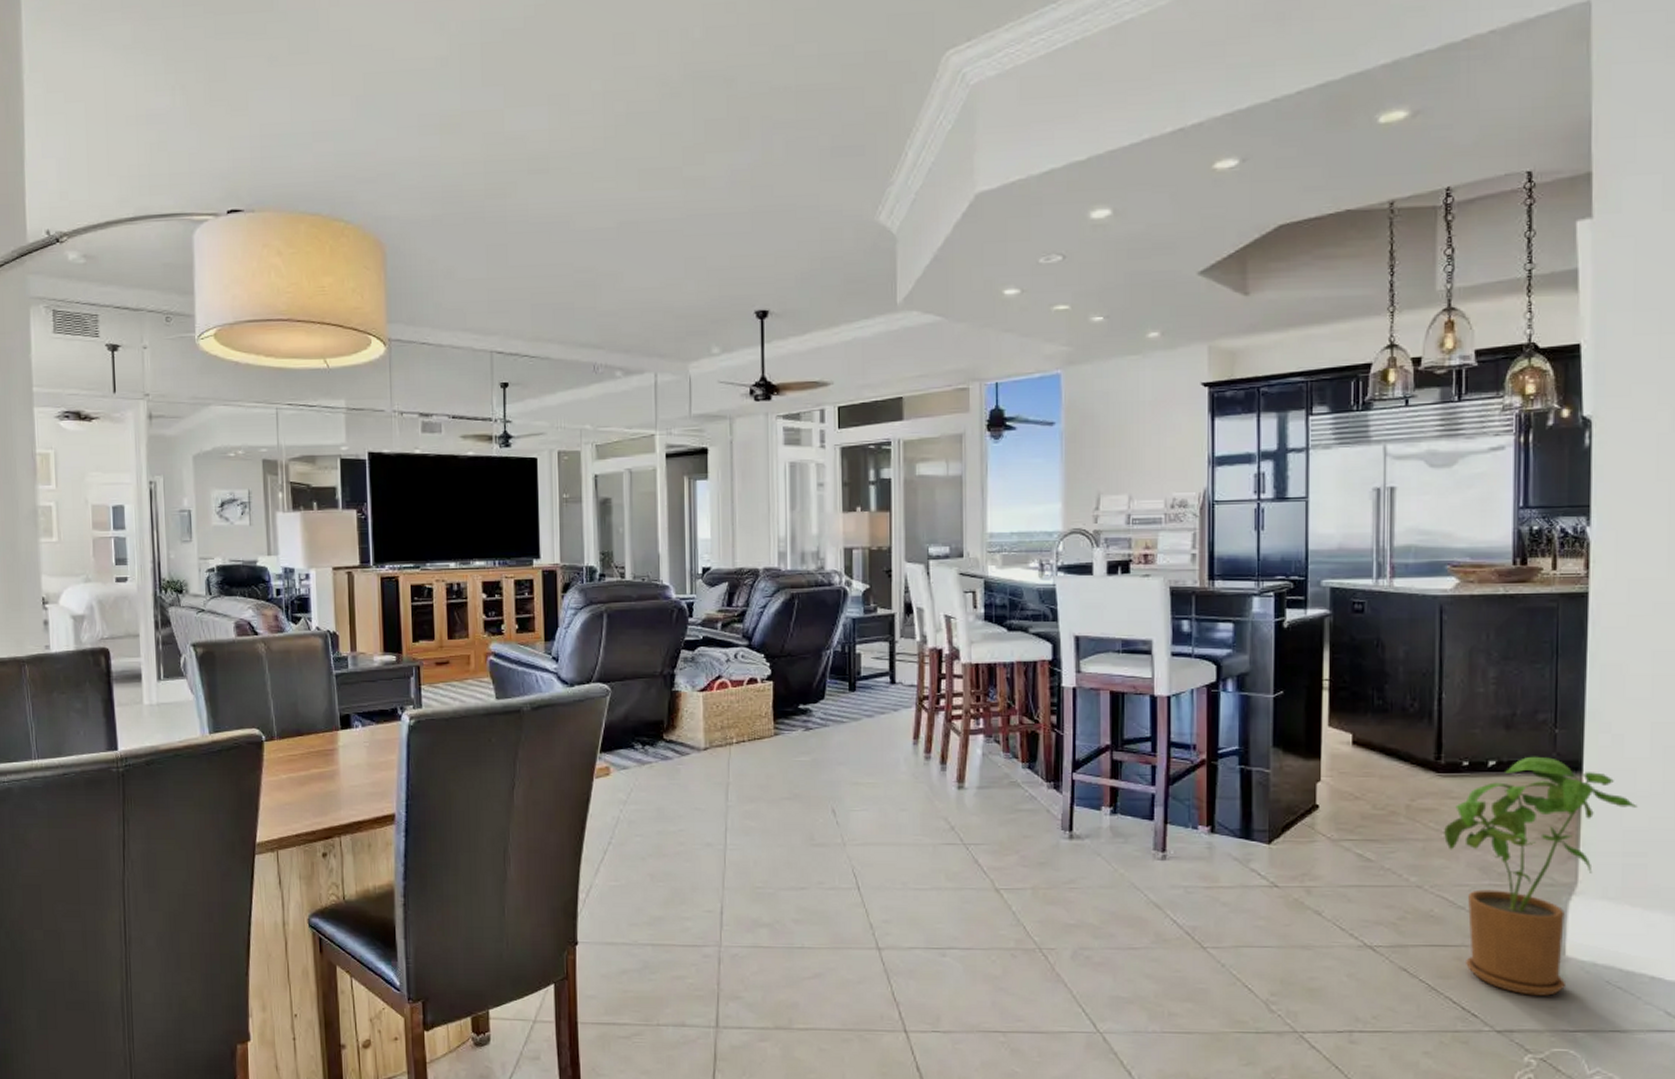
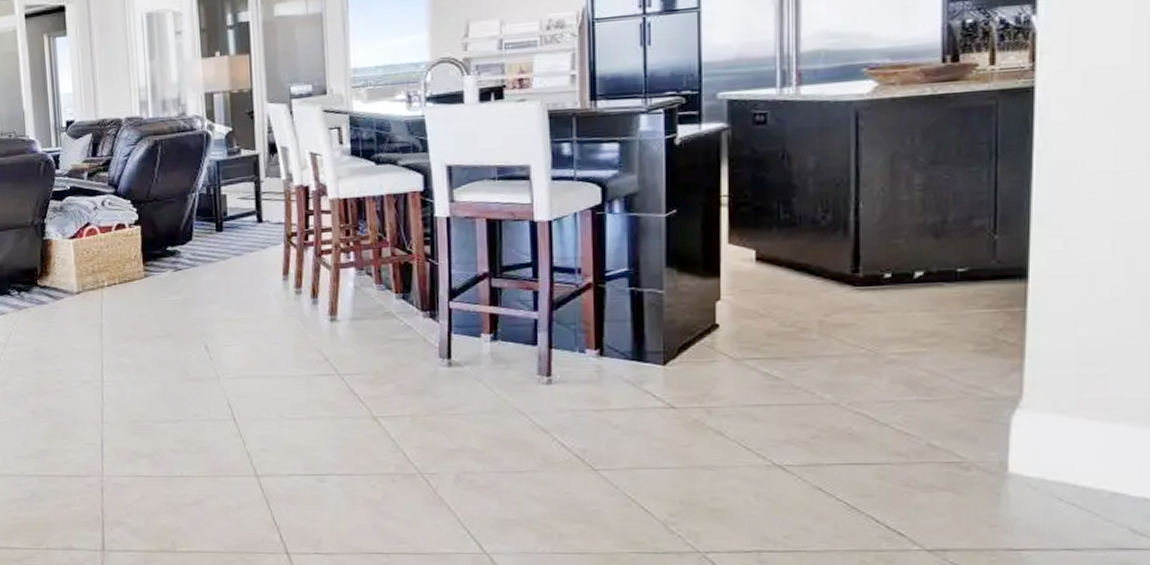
house plant: present [1444,756,1638,996] -> none [863,264,1096,514]

